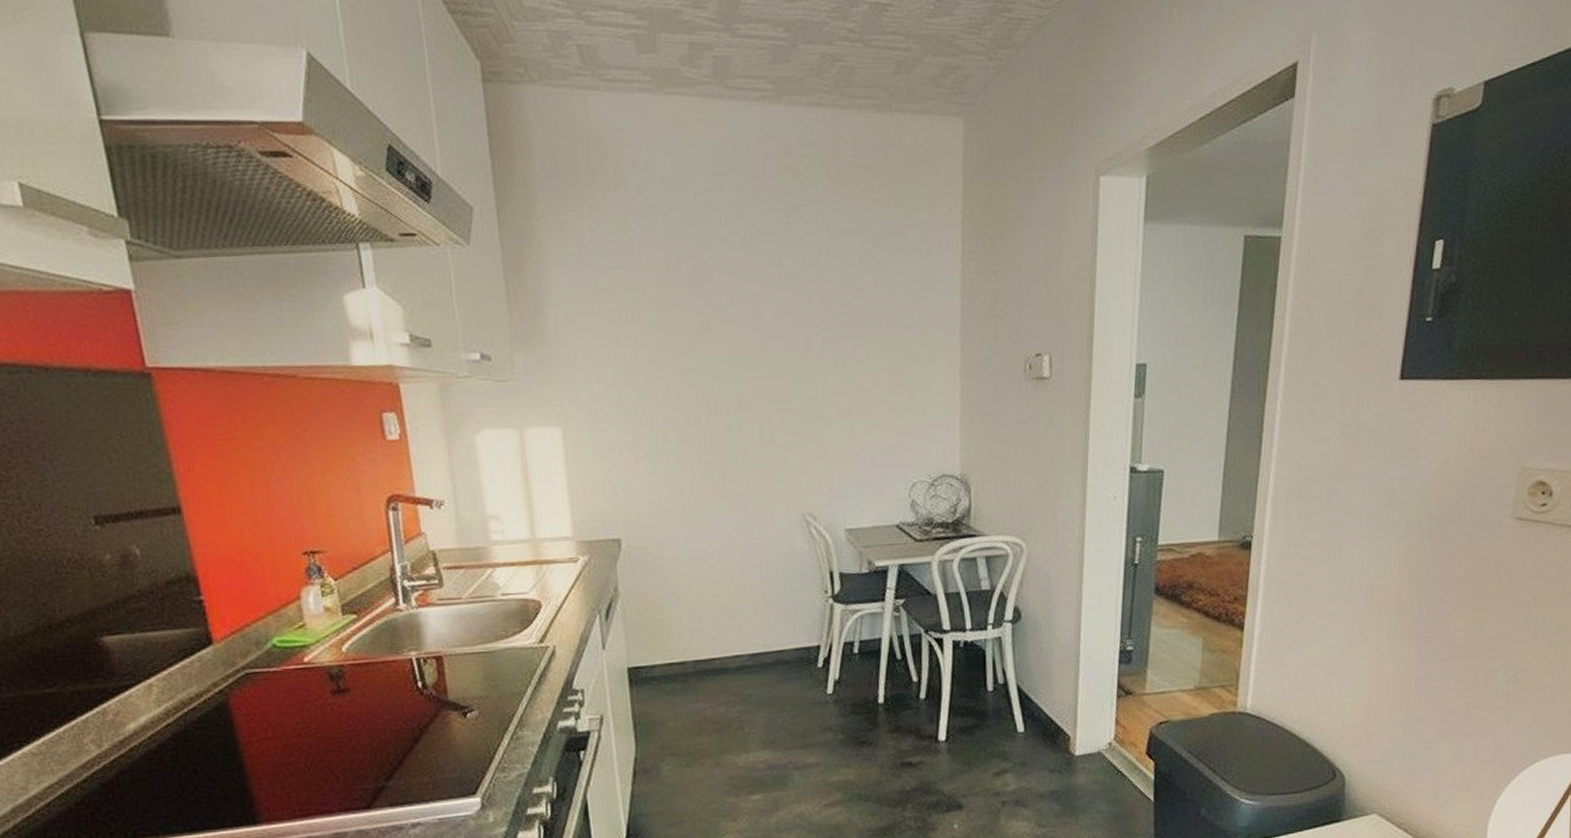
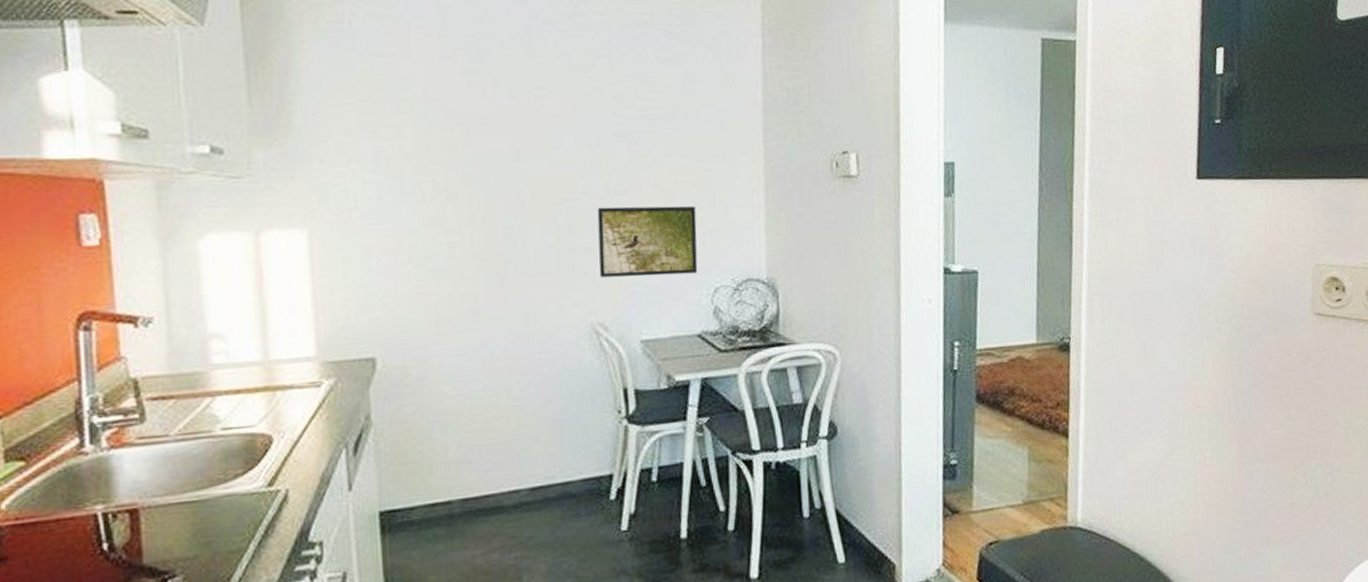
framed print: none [807,406,897,472] -> present [597,206,698,278]

